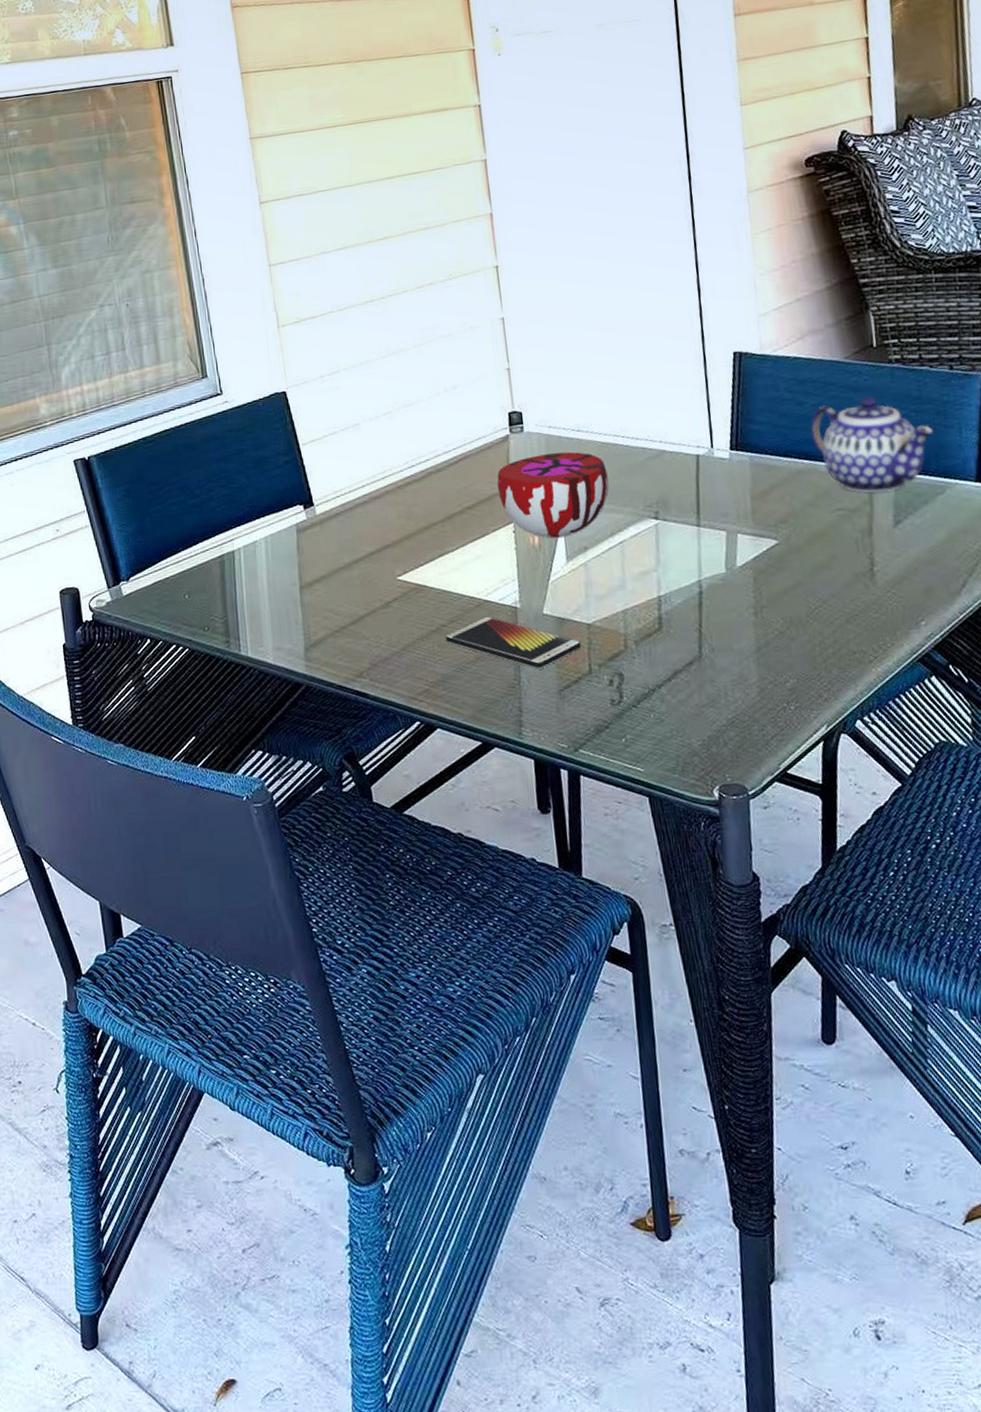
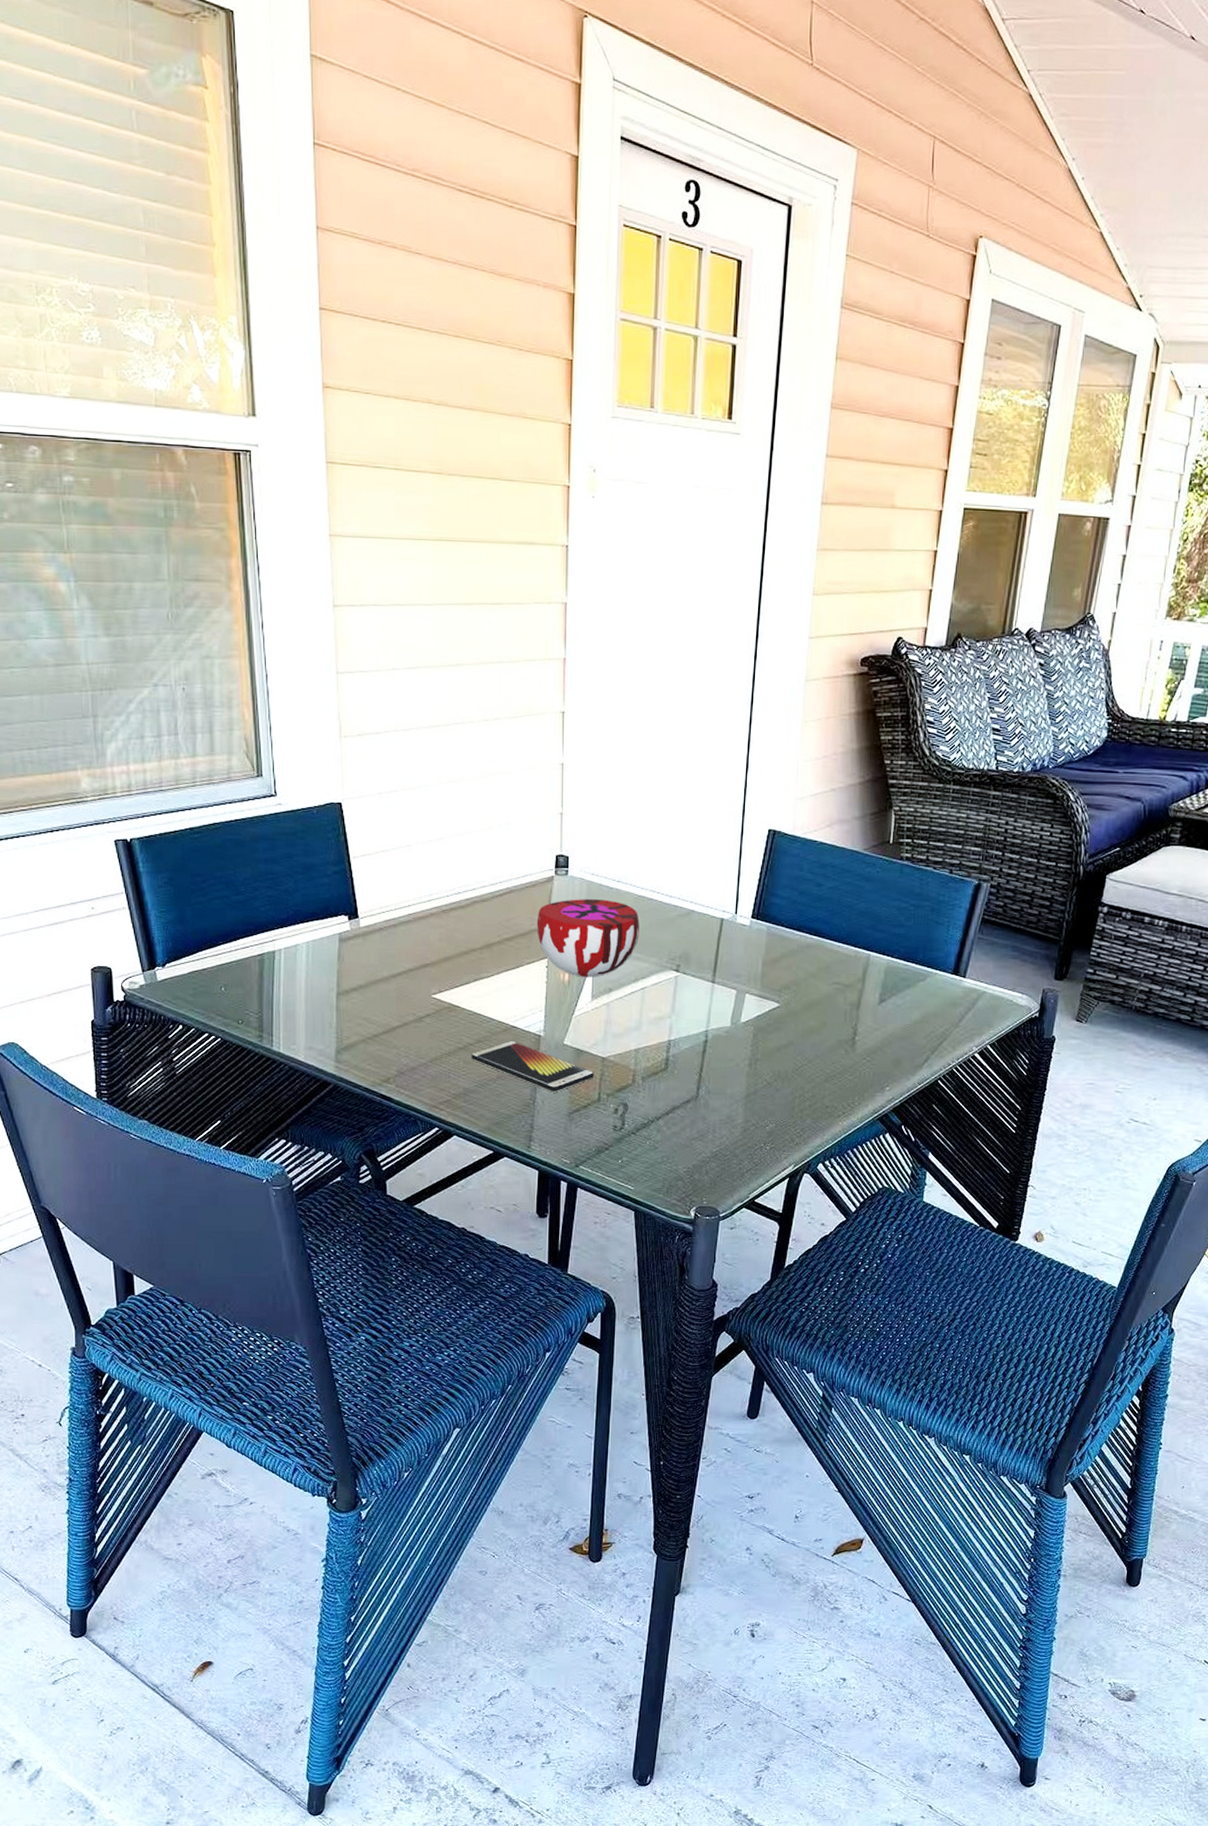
teapot: present [810,396,935,494] -> none [823,886,927,973]

